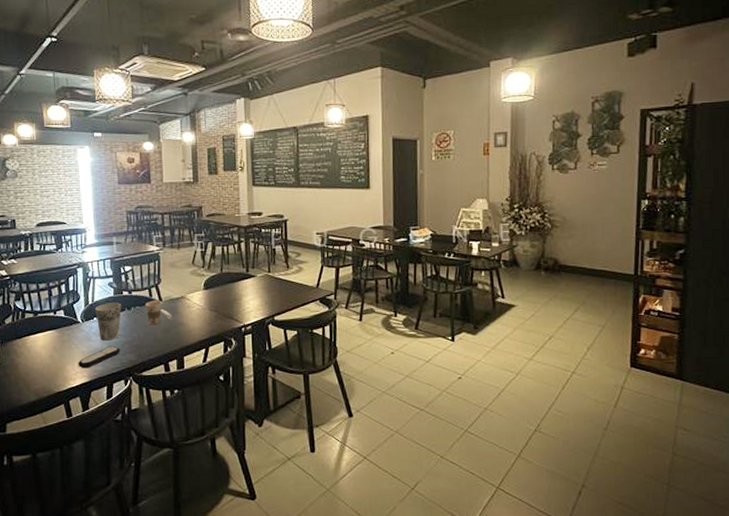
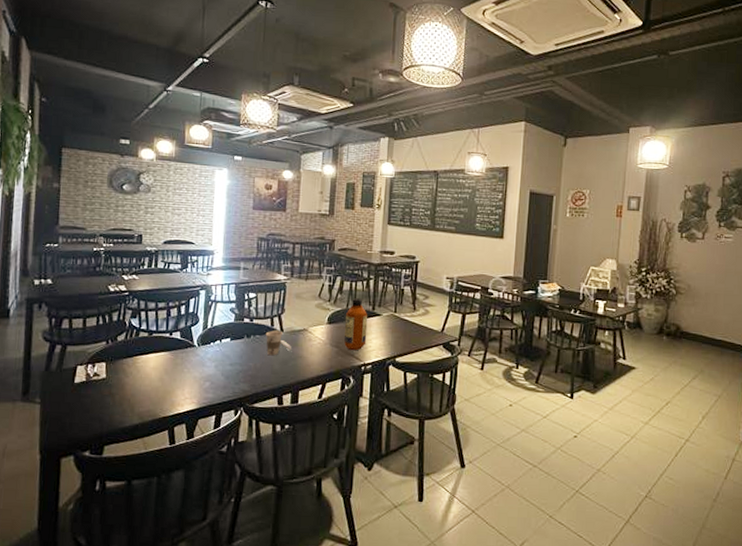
remote control: present [78,346,121,369] -> none [188,374,235,395]
cup: present [95,303,121,341] -> none [213,328,241,368]
bottle: none [220,262,244,314] -> present [344,298,368,351]

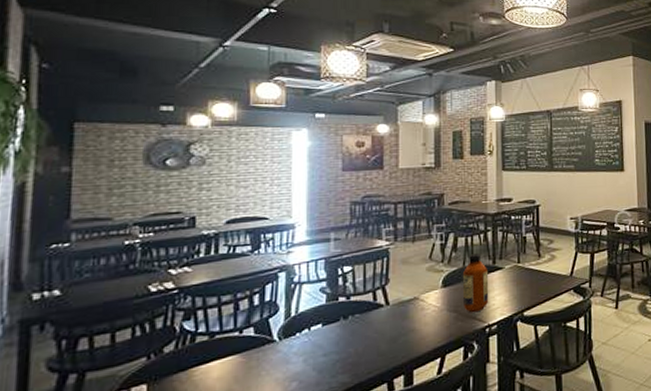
cup: present [265,330,291,356] -> none [366,304,400,336]

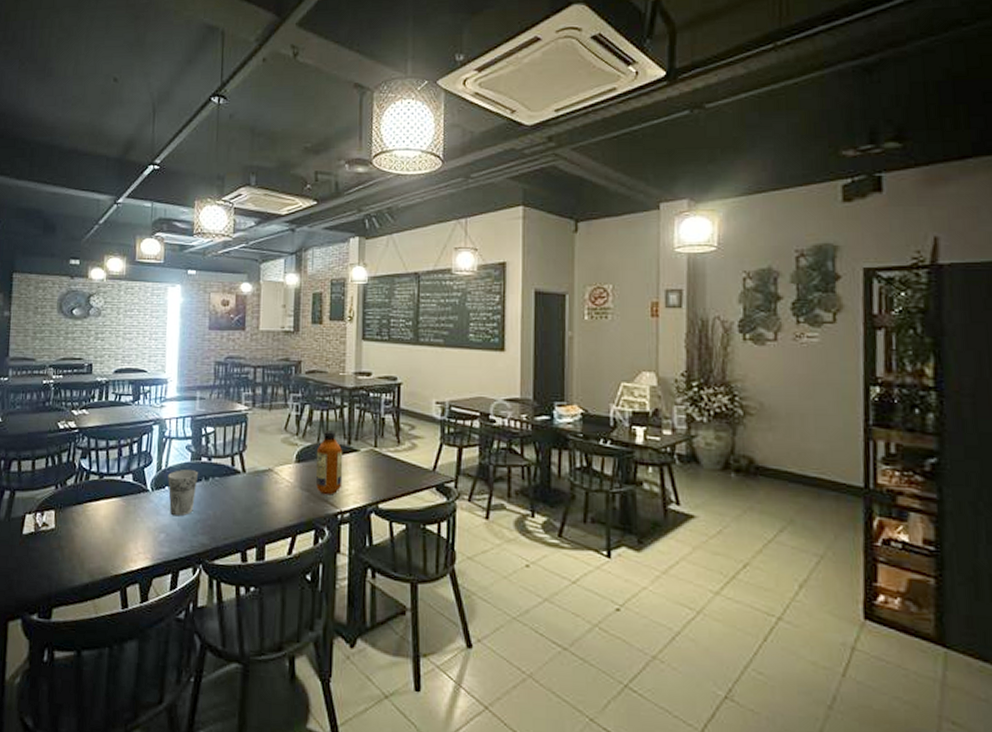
cup: none [299,311,335,362] -> present [168,470,198,517]

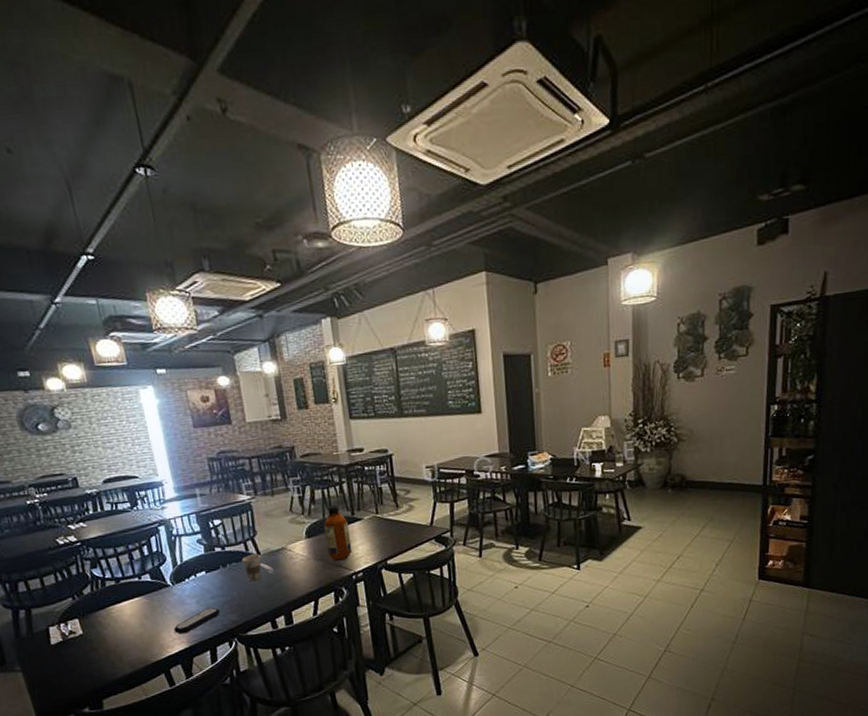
remote control: none [141,524,192,549] -> present [174,608,221,634]
cup: present [168,470,198,517] -> none [185,560,218,603]
cup: none [225,471,255,502] -> present [241,554,273,582]

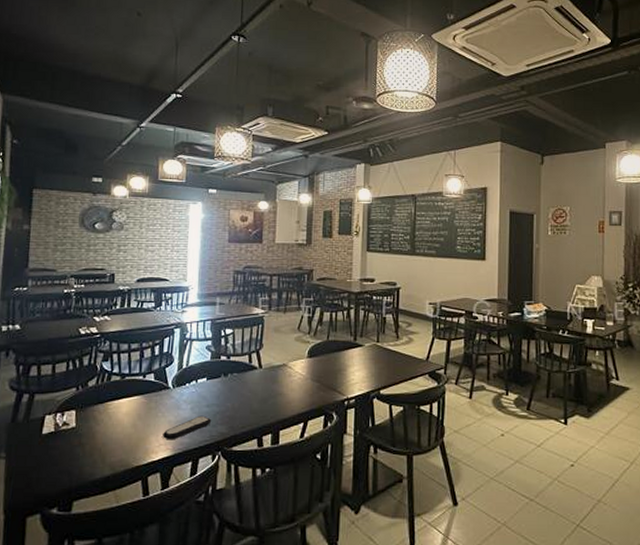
cup: present [241,554,273,582] -> none [243,367,271,395]
bottle: present [323,505,352,562] -> none [325,329,350,385]

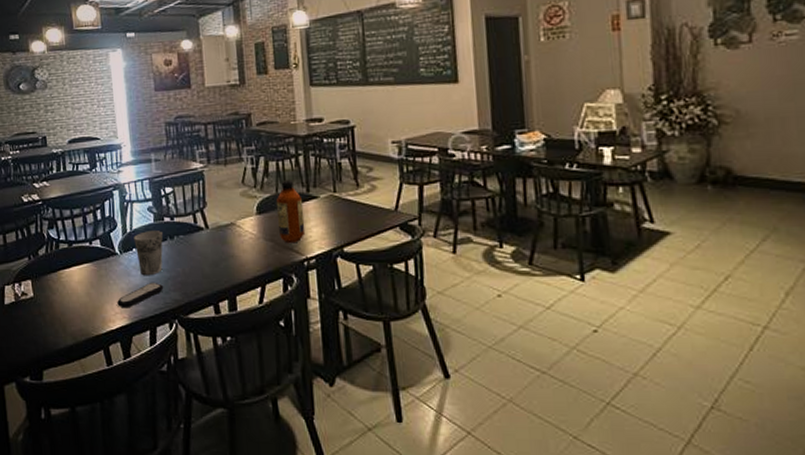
cup: none [188,368,217,410] -> present [134,231,163,276]
bottle: none [325,329,350,385] -> present [275,180,305,244]

